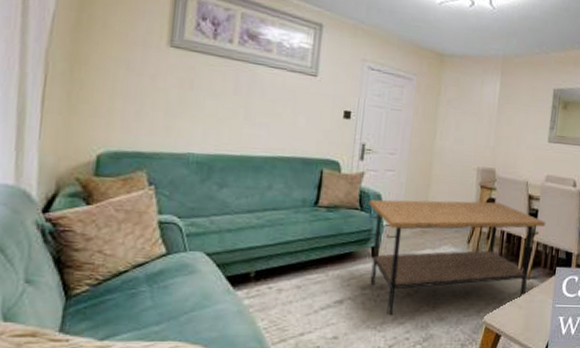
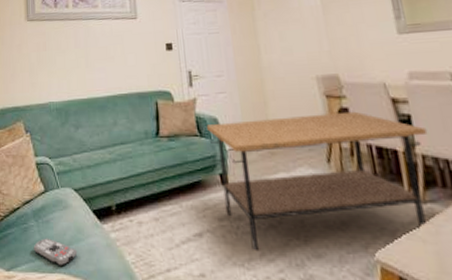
remote control: none [141,304,200,334] -> present [33,238,78,266]

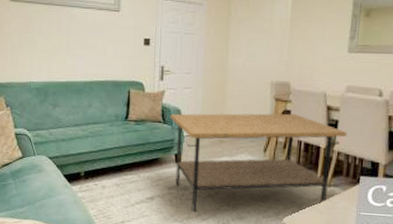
remote control: present [33,238,78,266] -> none [11,193,49,215]

